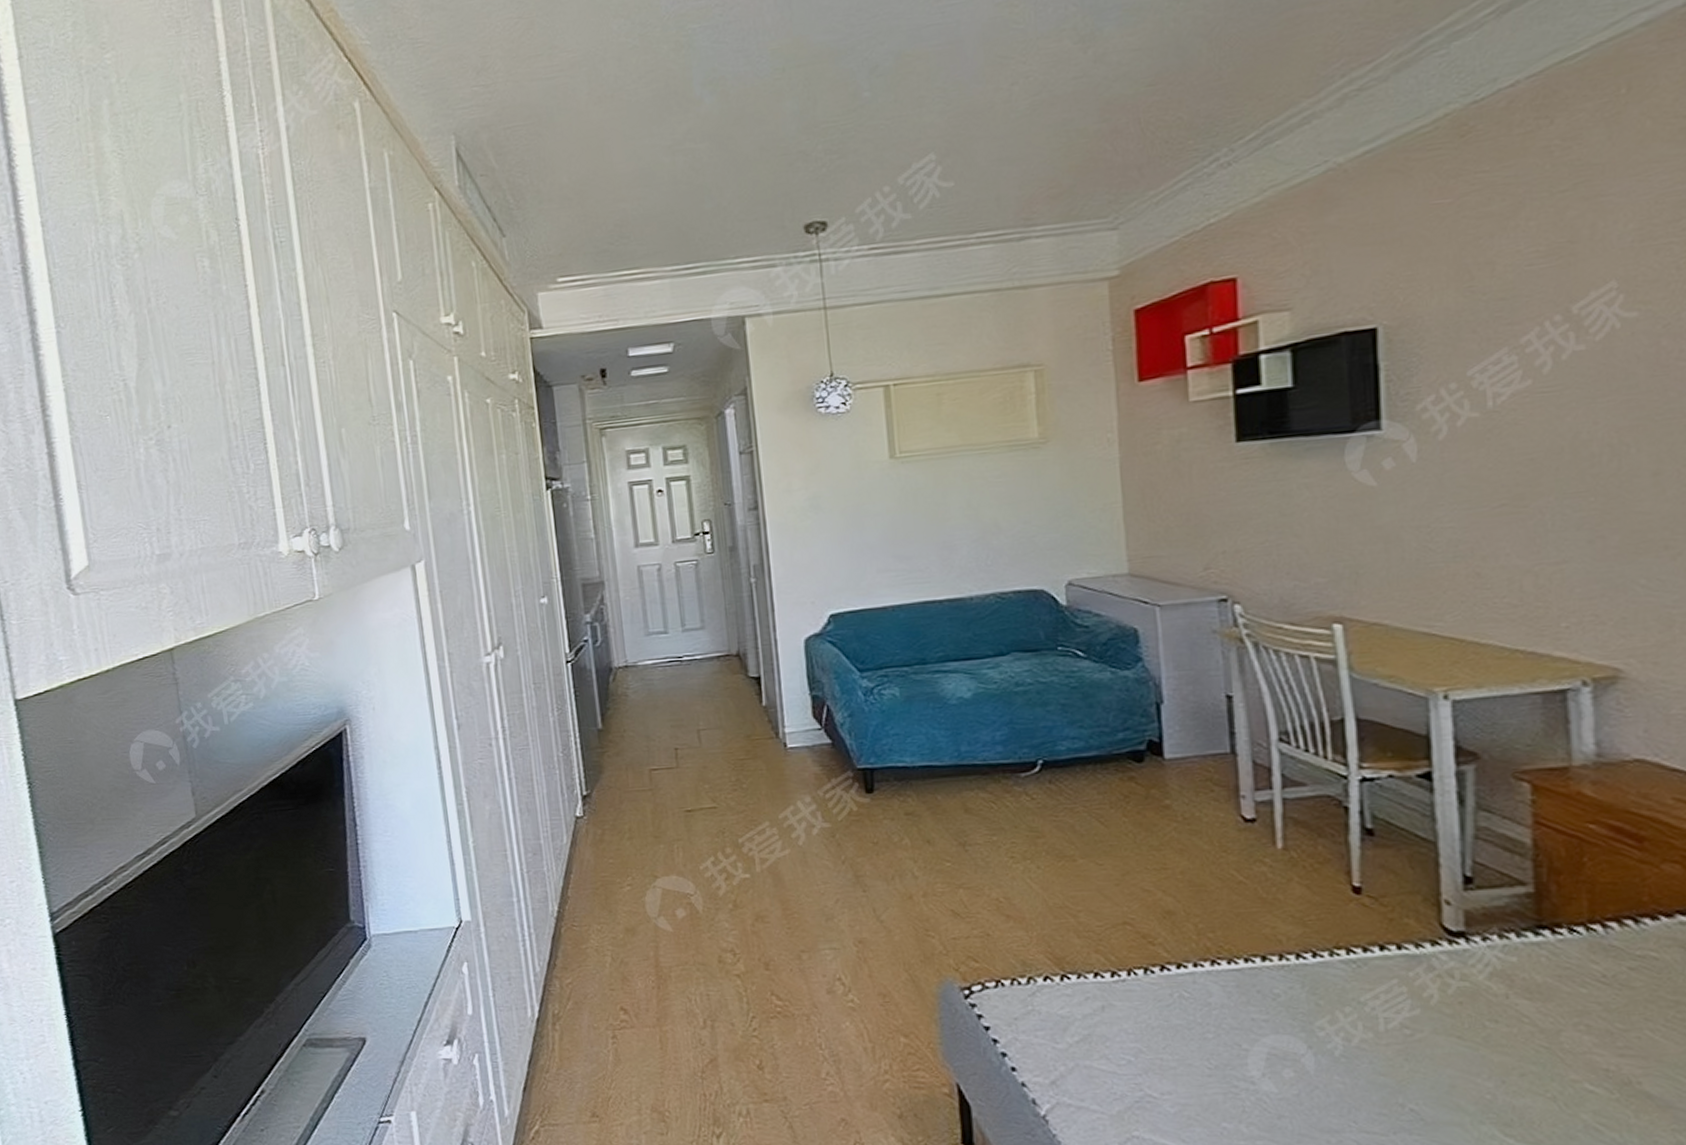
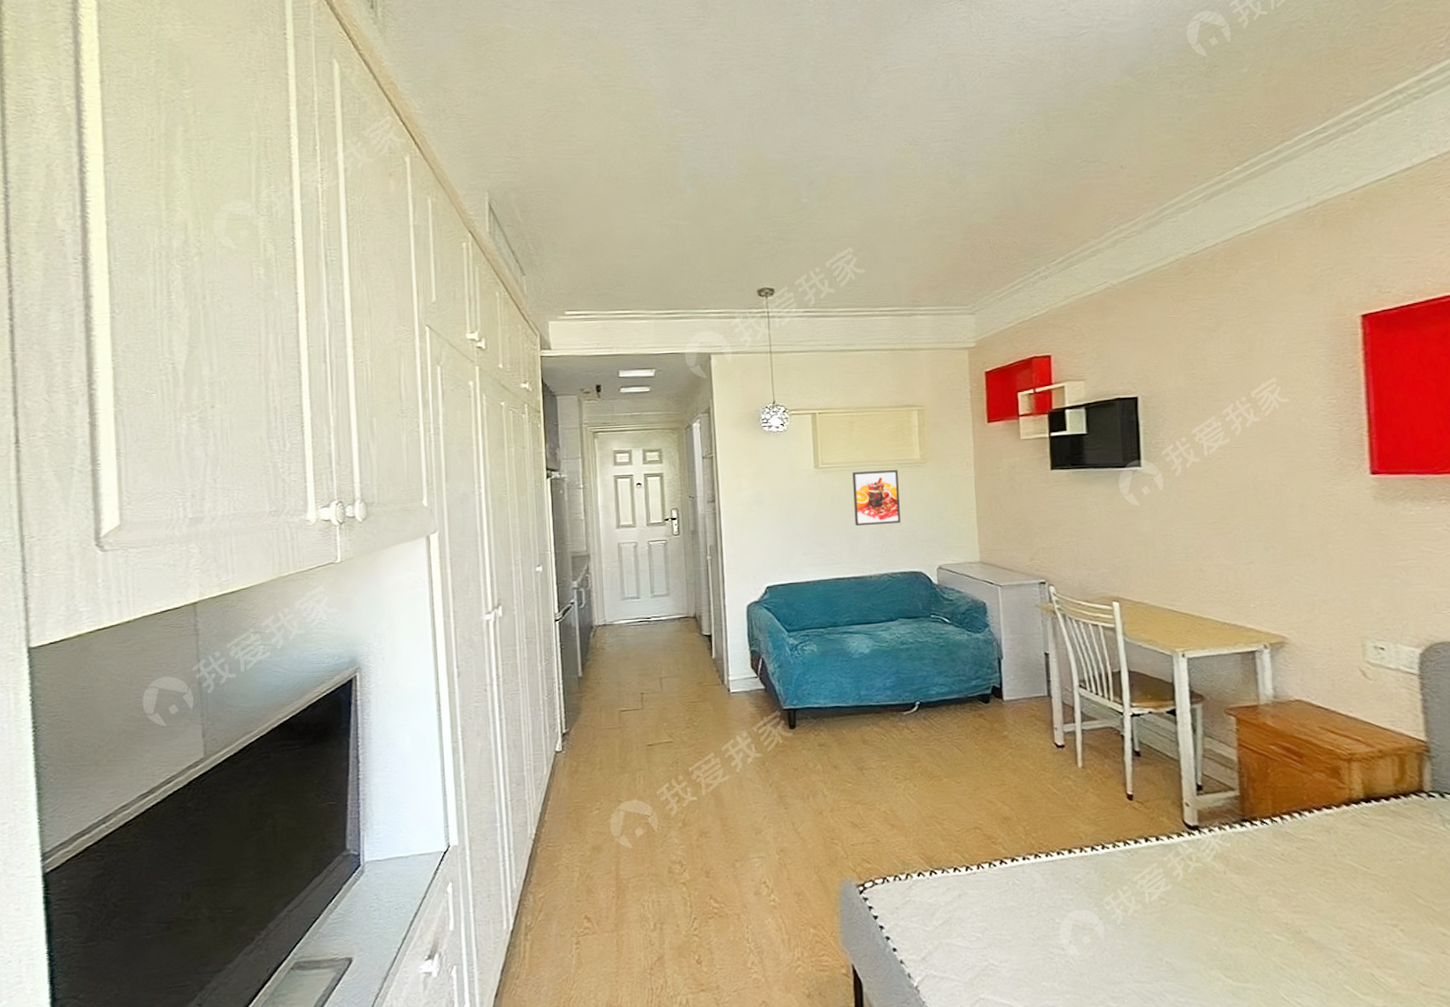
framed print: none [942,453,1013,533] -> present [852,469,901,527]

